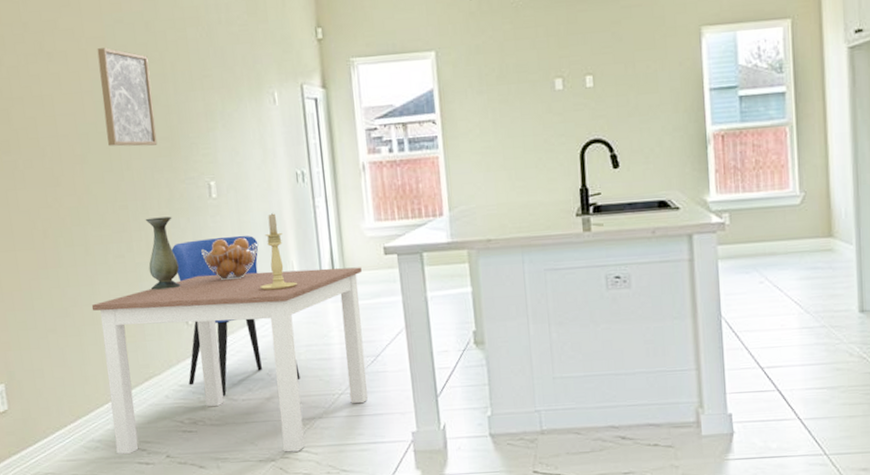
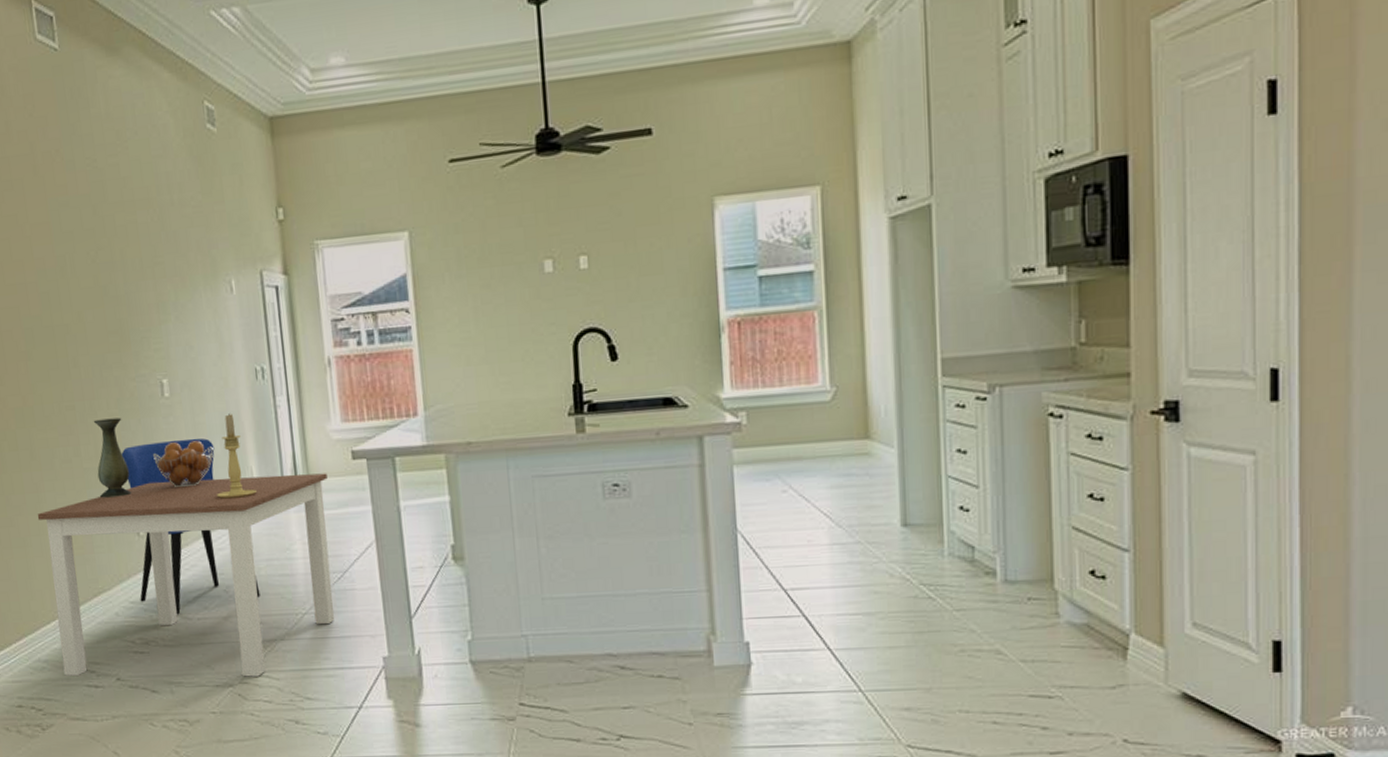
wall art: present [97,48,158,147] -> none [41,234,106,342]

